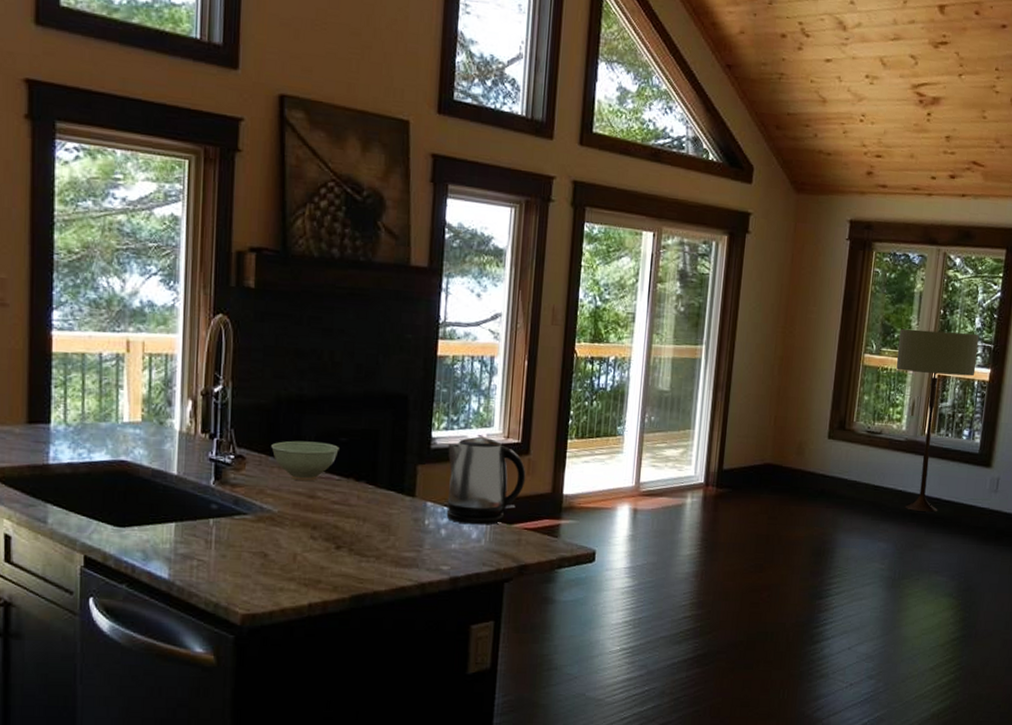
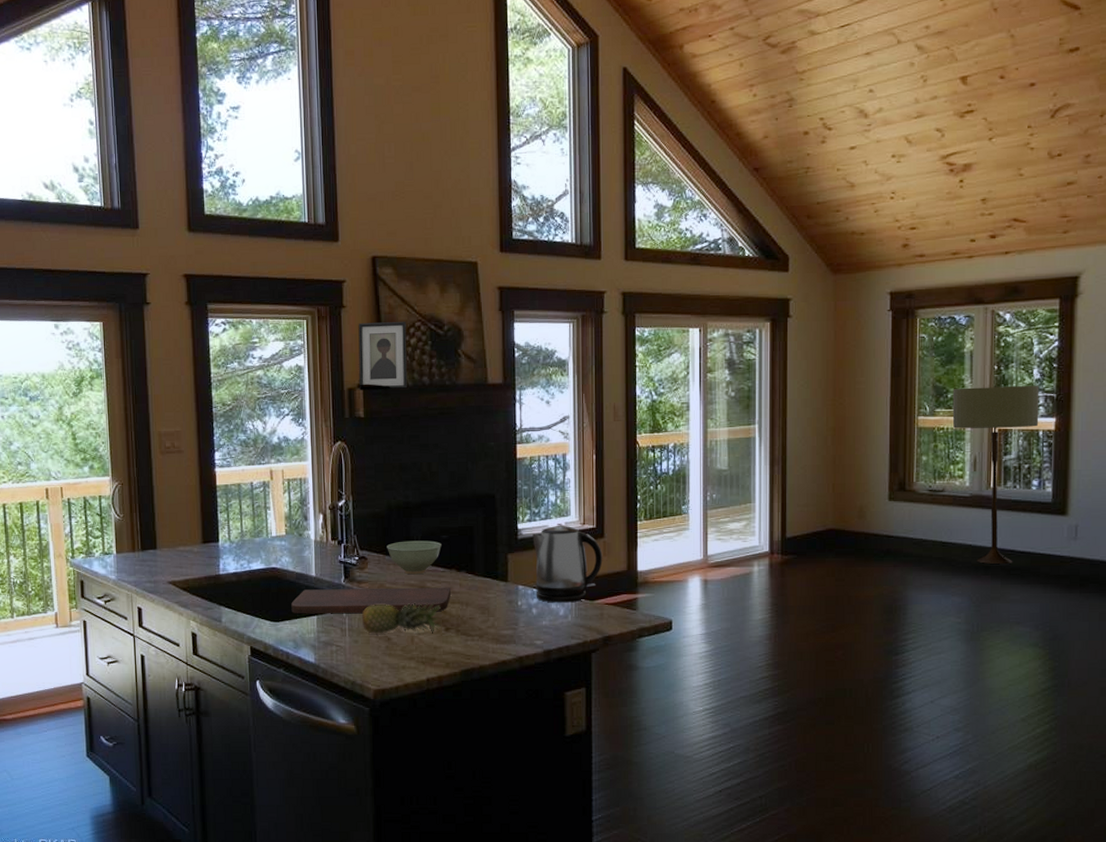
cutting board: none [142,490,347,527] -> present [291,587,452,614]
fruit: none [232,513,332,552] -> present [361,603,441,634]
picture frame: none [252,173,317,260] -> present [358,321,408,391]

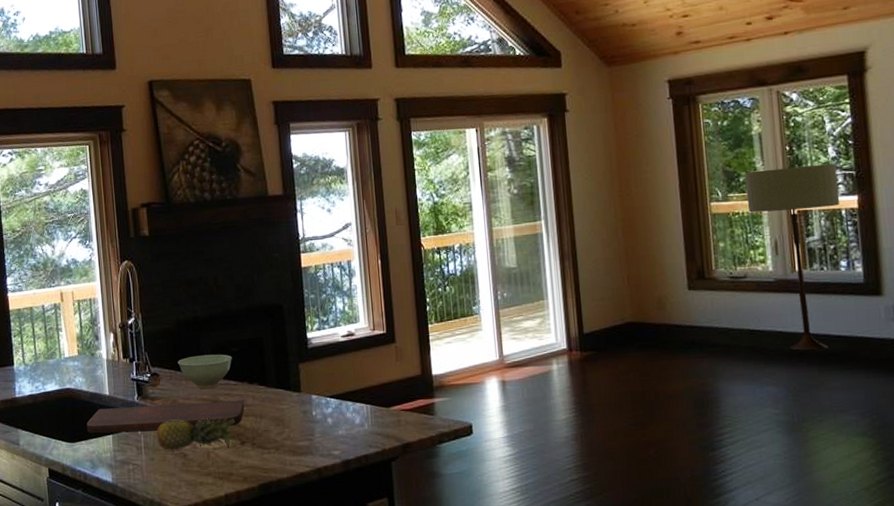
picture frame: present [358,321,408,391] -> none [138,140,190,210]
kettle: present [532,526,603,603] -> none [322,332,396,412]

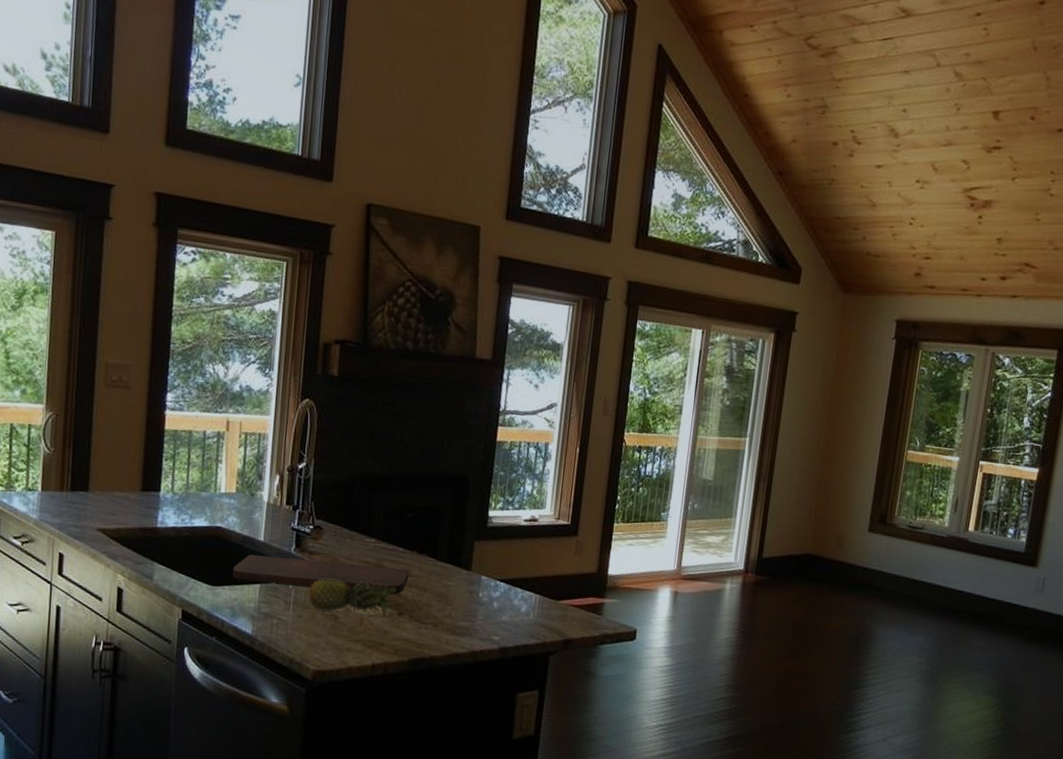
bowl: present [178,354,232,389] -> none [345,514,405,553]
floor lamp: present [744,164,840,351] -> none [940,426,1028,609]

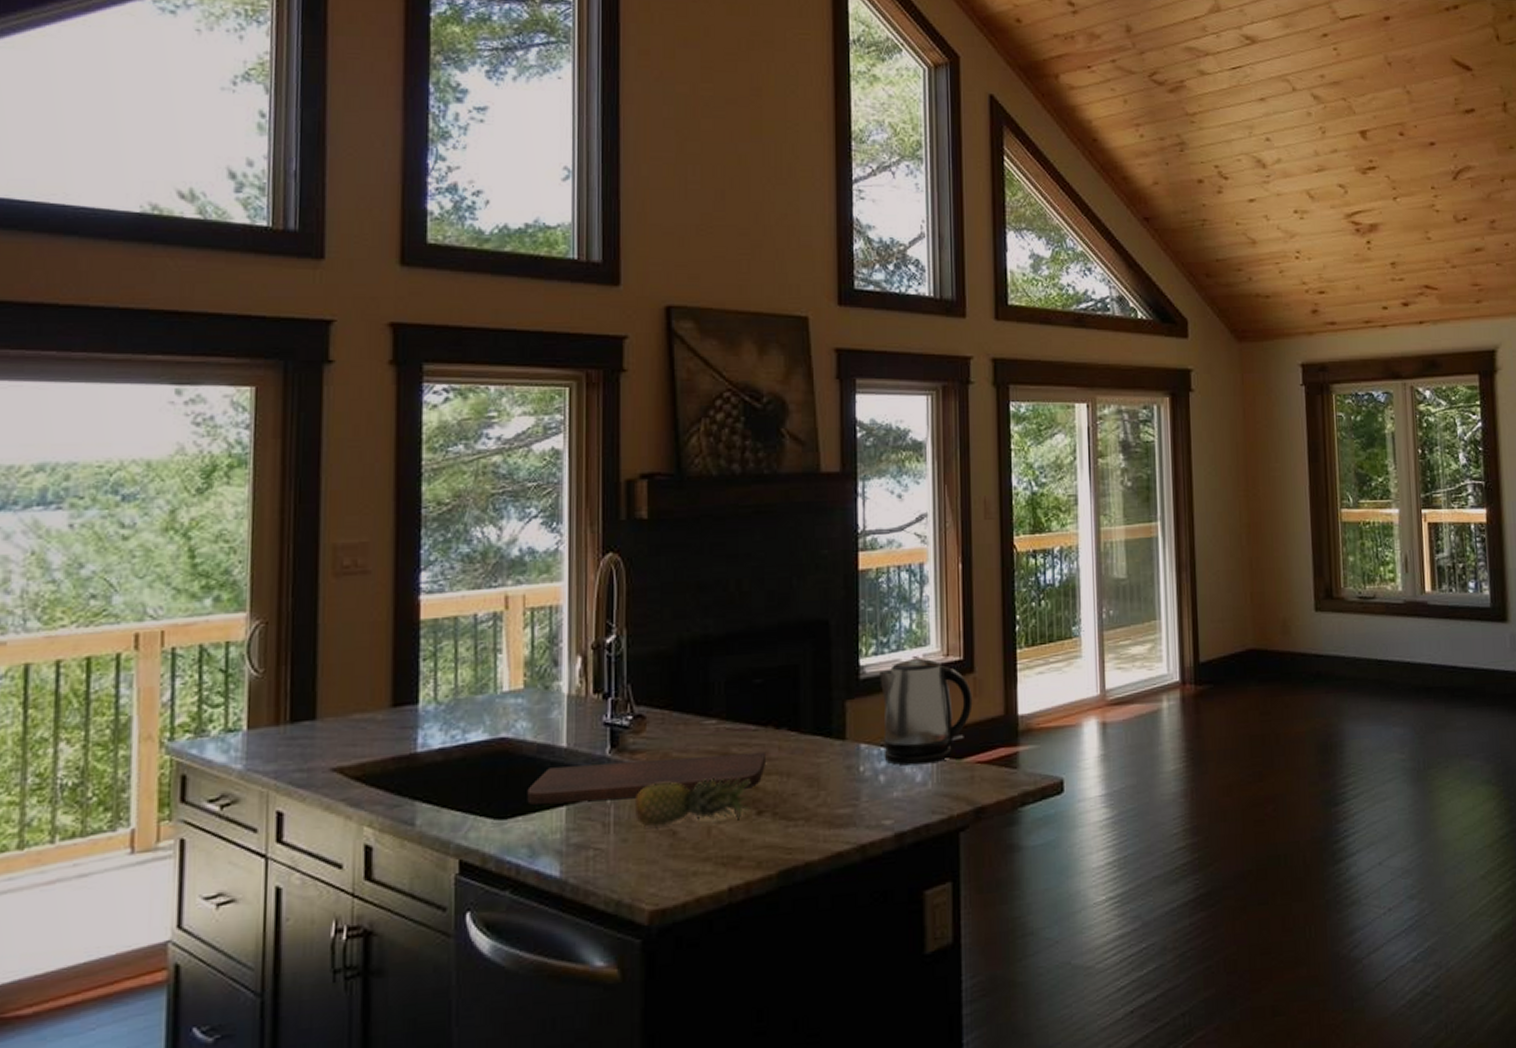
kettle: none [498,517,574,601] -> present [879,659,973,766]

